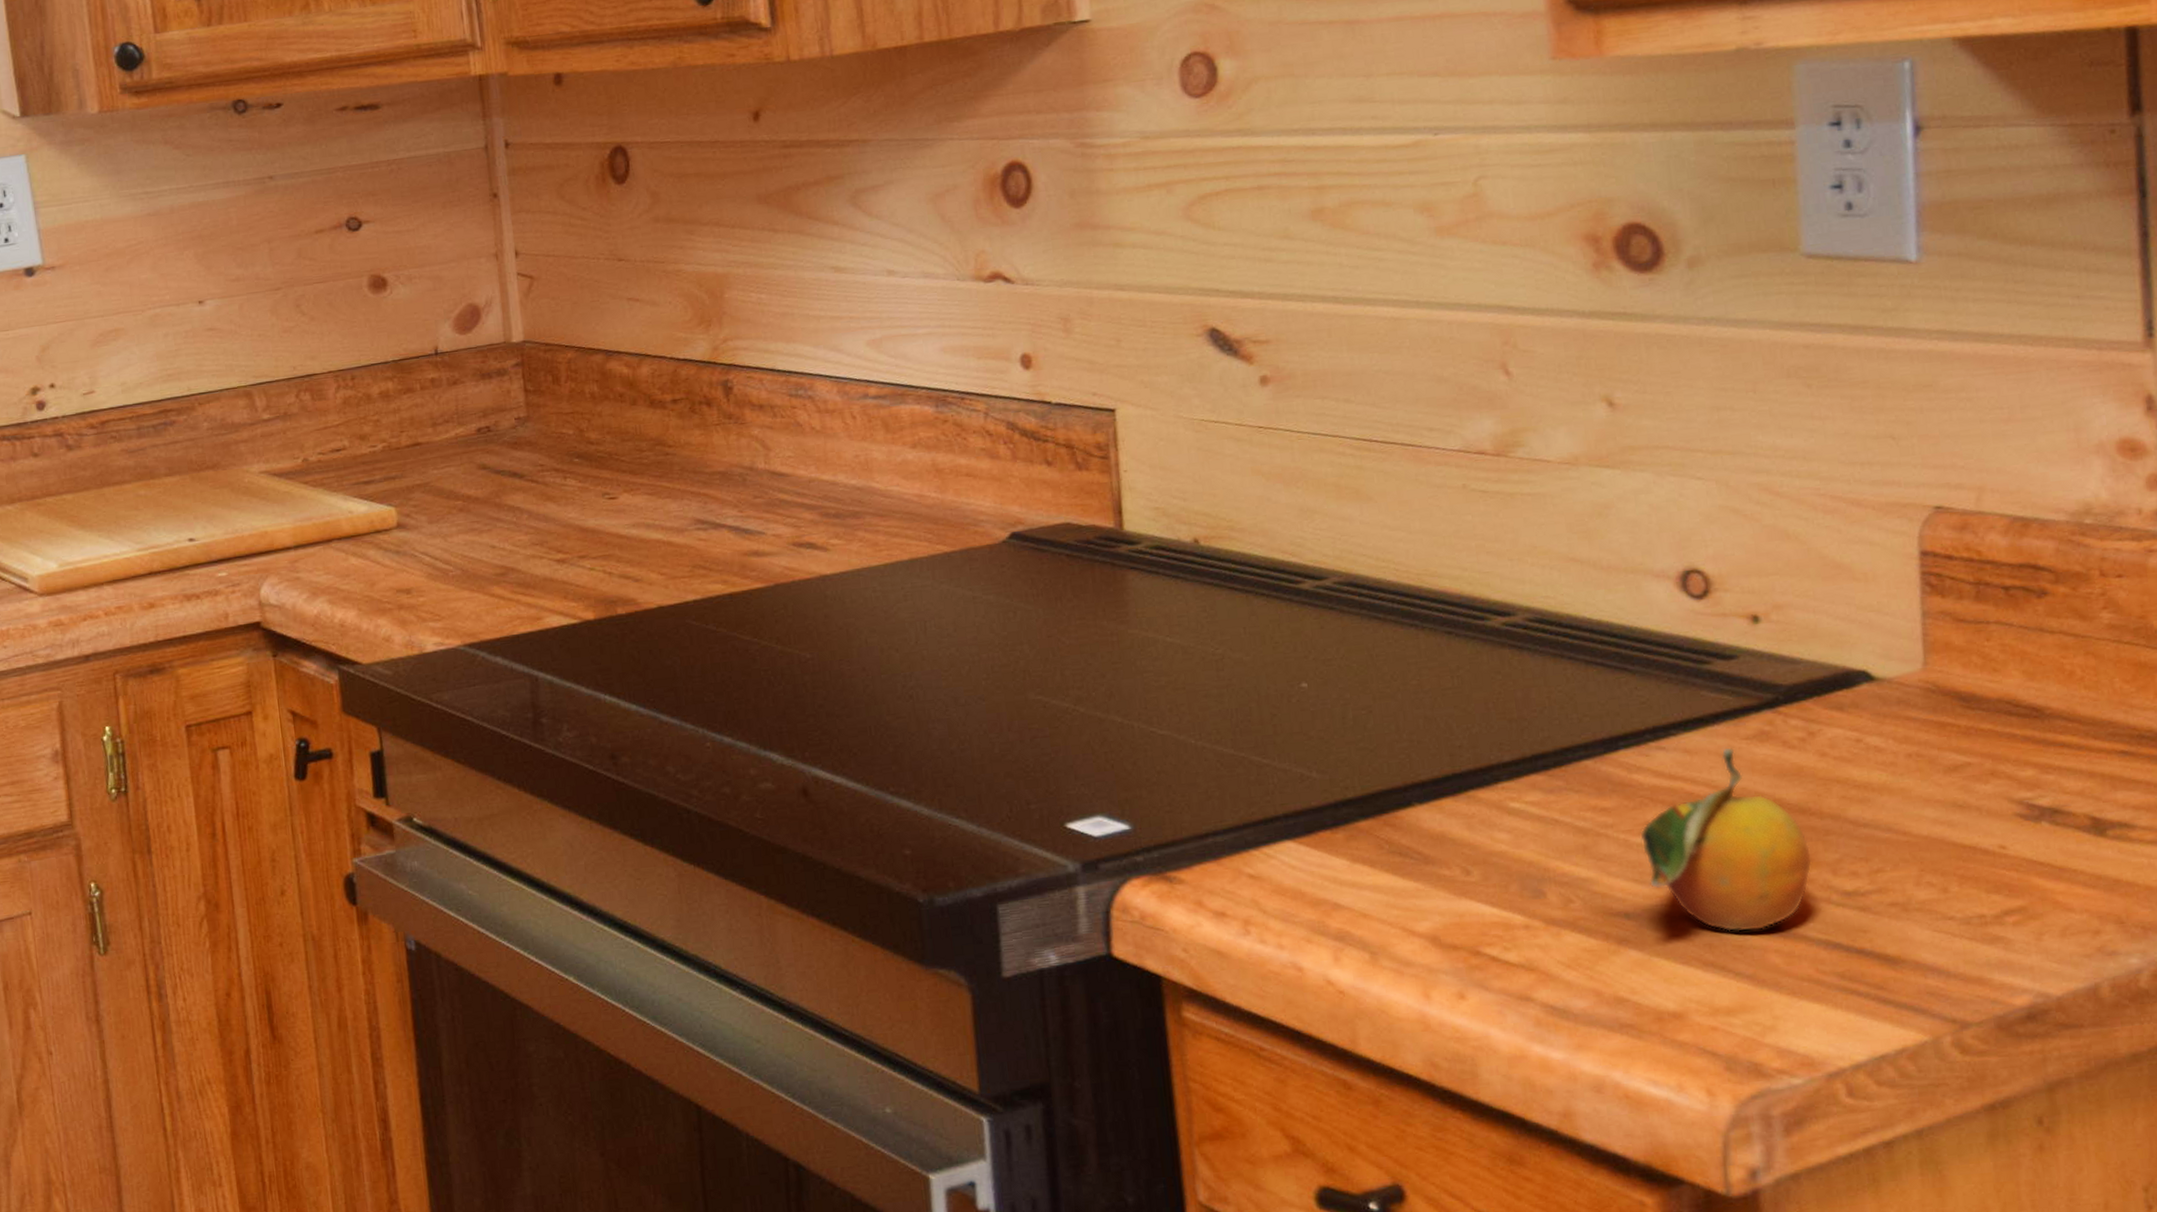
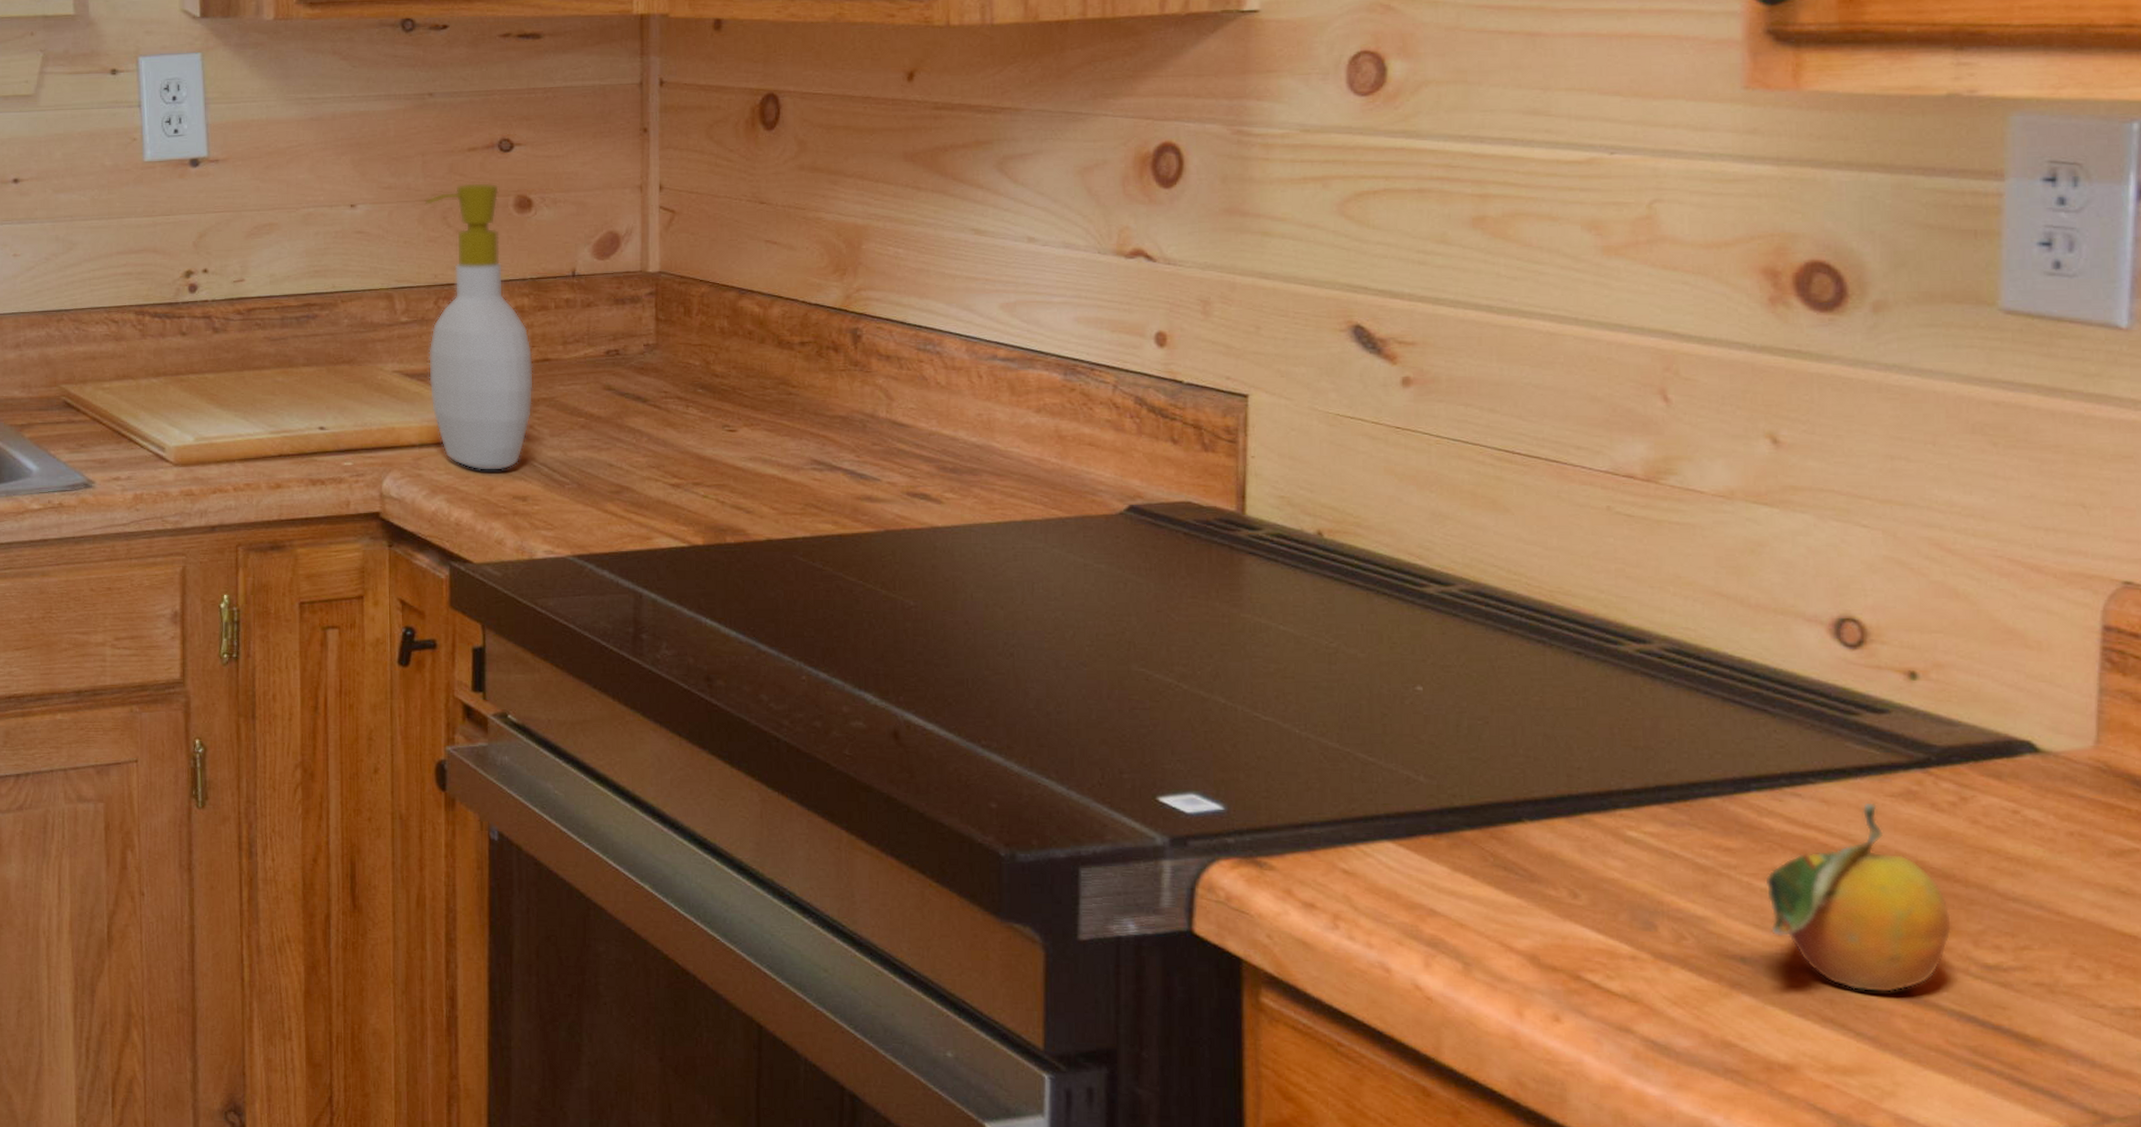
soap bottle: none [276,265,408,567] -> present [425,183,534,471]

